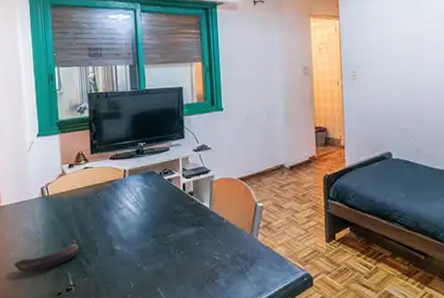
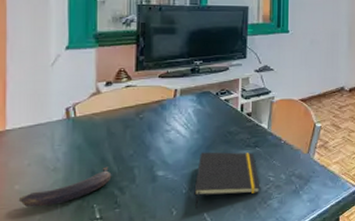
notepad: none [147,229,207,282] -> present [194,152,260,208]

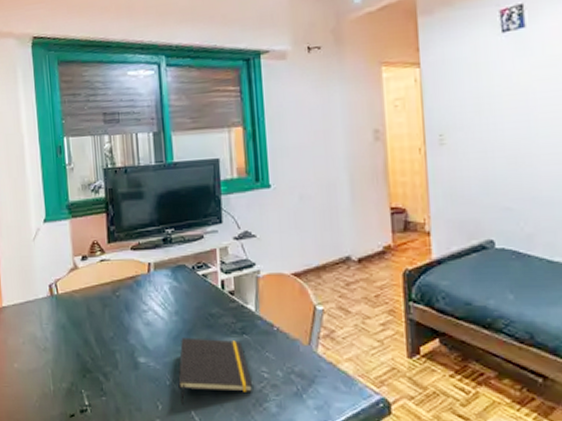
banana: present [18,166,112,208] -> none [18,349,96,388]

